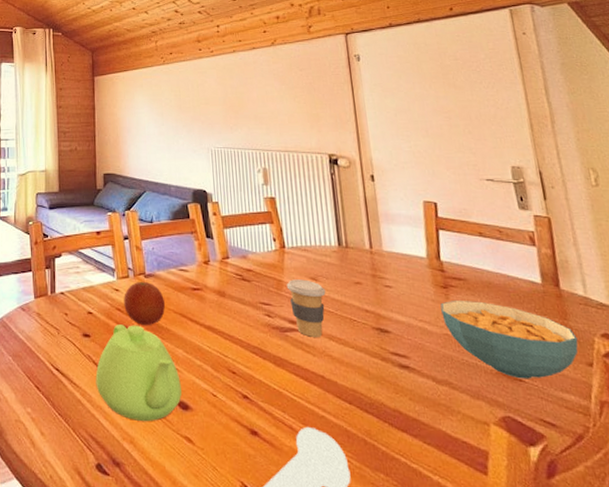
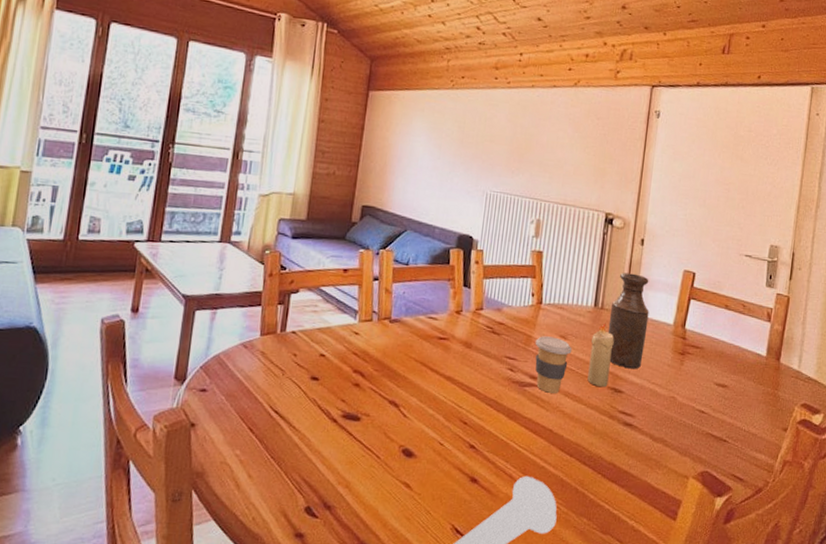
teapot: present [95,324,182,421] -> none [317,369,409,467]
fruit: present [124,281,165,325] -> none [362,326,407,372]
candle: none [343,261,372,328] -> present [587,323,615,388]
bottle: none [355,210,403,307] -> present [607,272,649,369]
cereal bowl: present [440,299,579,379] -> none [673,366,782,440]

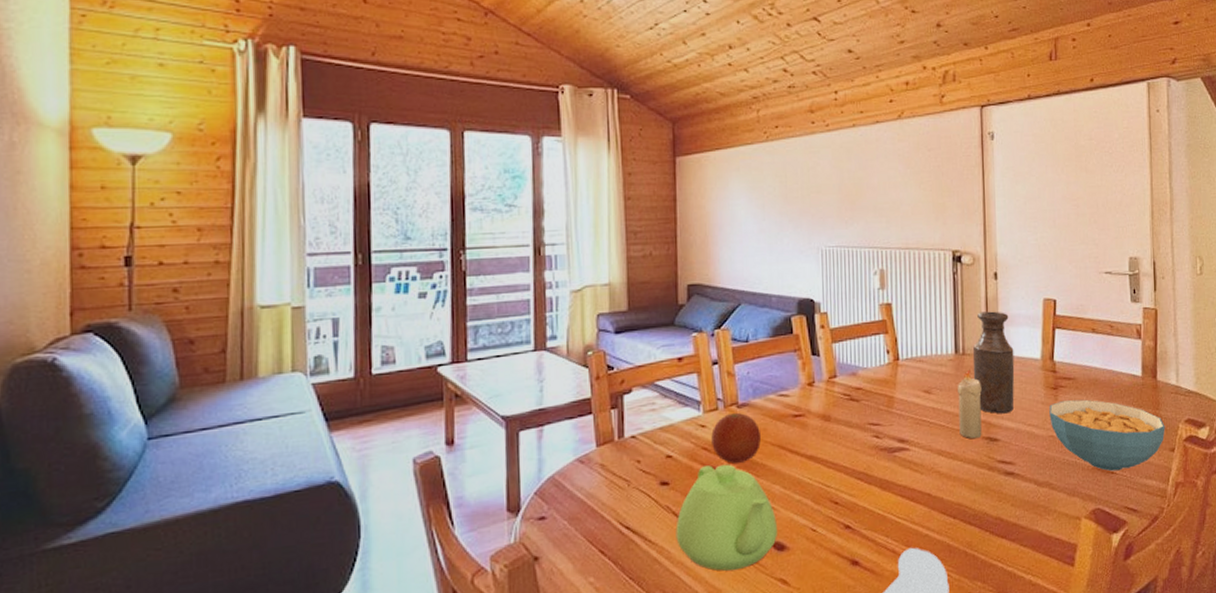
teapot: none [317,369,409,467] -> present [676,464,777,571]
fruit: none [362,326,407,372] -> present [711,412,761,463]
coffee cup: present [535,336,572,393] -> none [898,393,938,455]
cereal bowl: none [673,366,782,440] -> present [1049,399,1165,472]

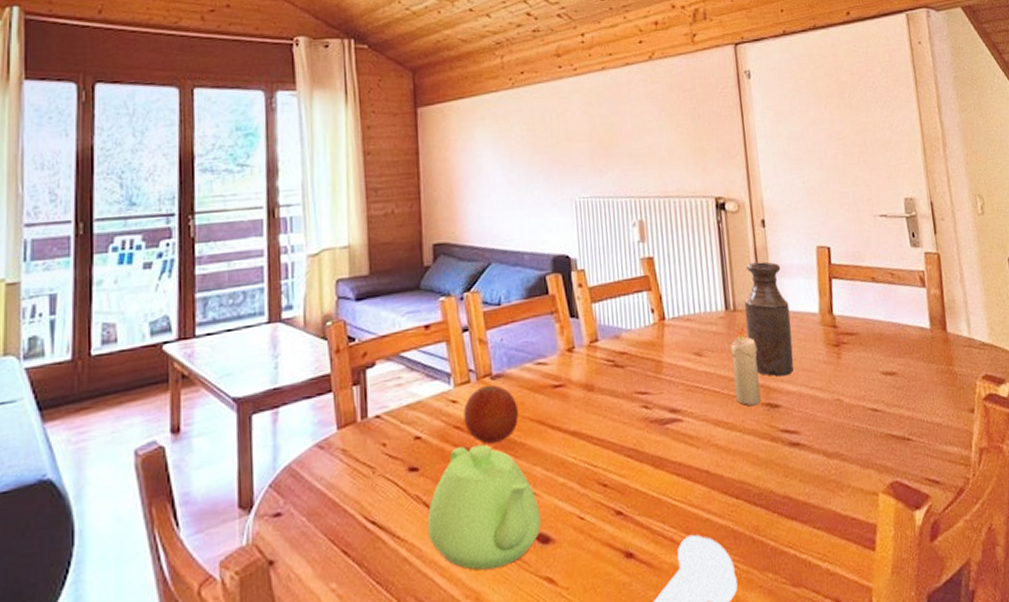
cereal bowl: present [1049,399,1165,472] -> none [832,356,962,438]

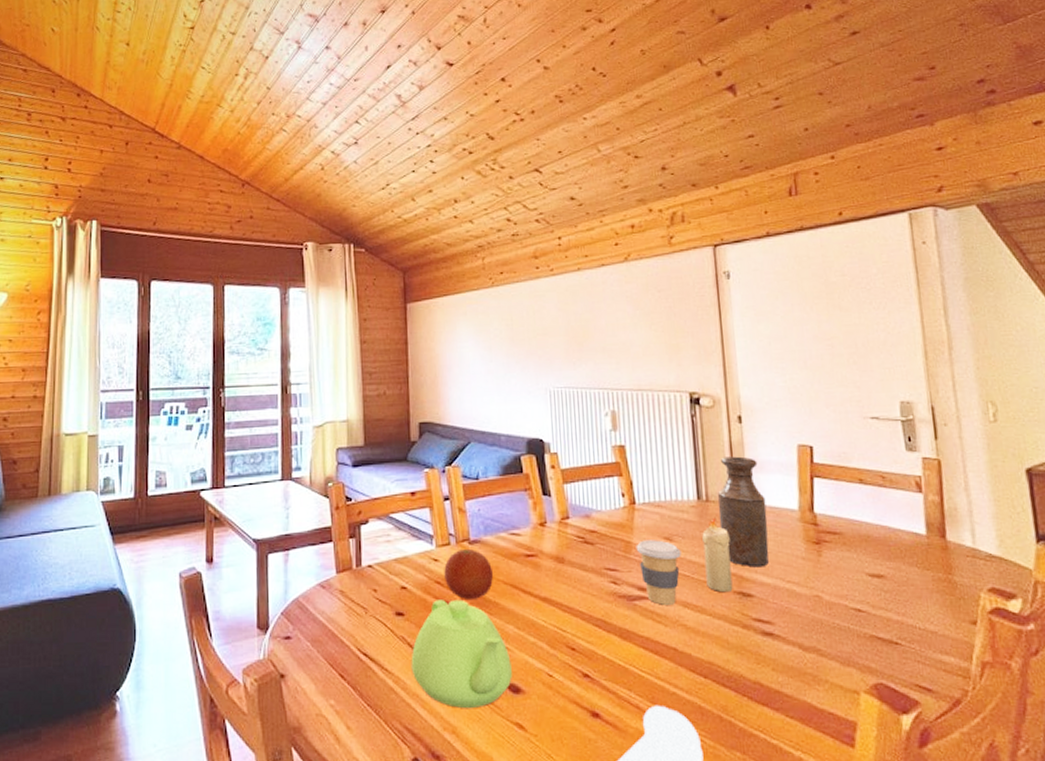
coffee cup: none [666,356,711,426] -> present [636,540,681,605]

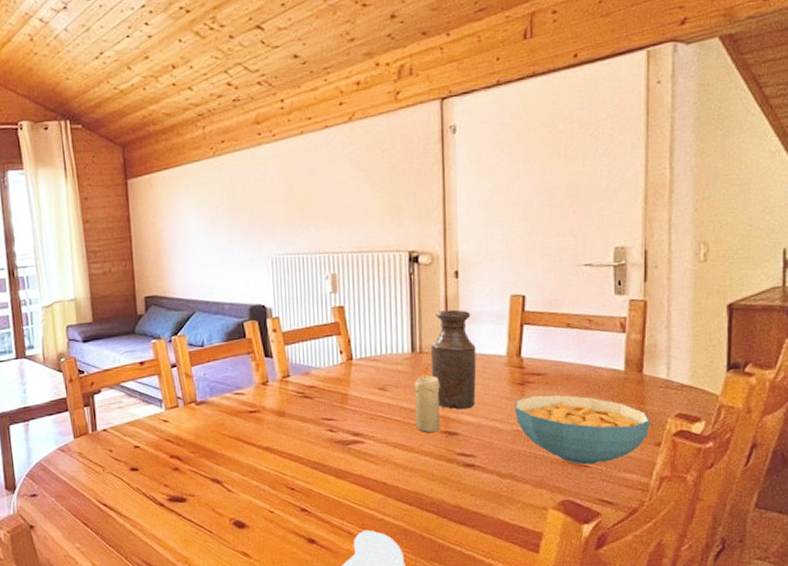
teapot: present [411,599,512,708] -> none [146,453,238,543]
fruit: present [444,548,493,599] -> none [173,409,219,453]
coffee cup: present [636,540,681,605] -> none [352,390,394,447]
cereal bowl: none [811,556,962,642] -> present [515,394,651,465]

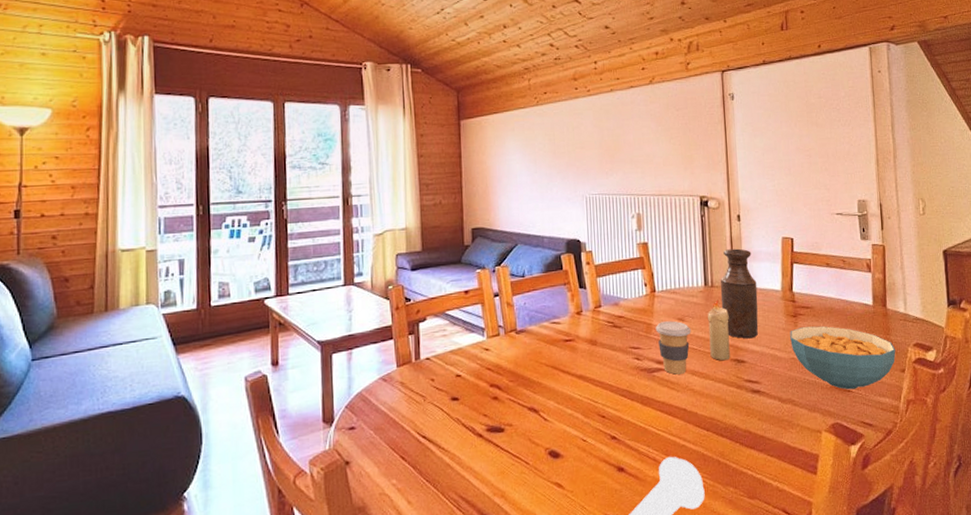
coffee cup: none [352,390,394,447] -> present [655,321,691,375]

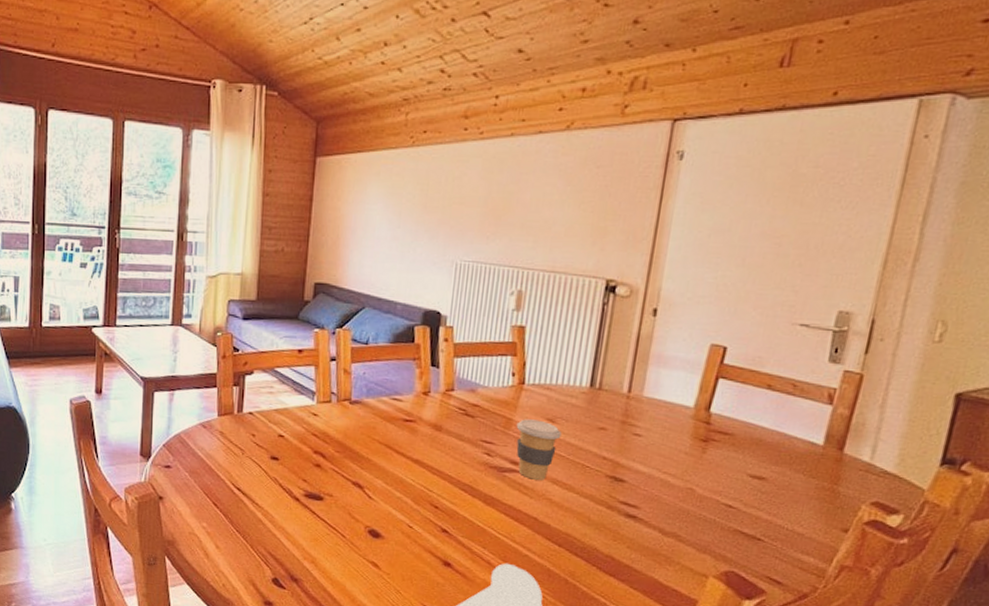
candle: present [708,299,730,361] -> none [580,405,616,476]
bottle: present [720,248,759,339] -> none [607,348,663,457]
cereal bowl: present [790,326,896,390] -> none [691,454,842,539]

